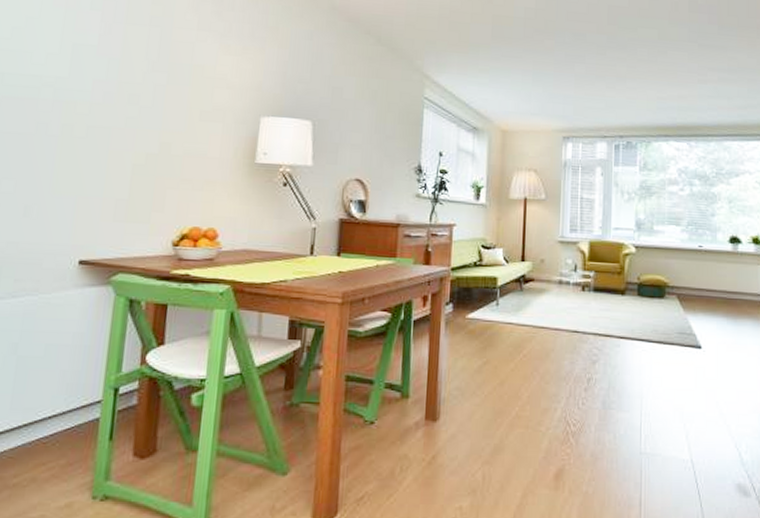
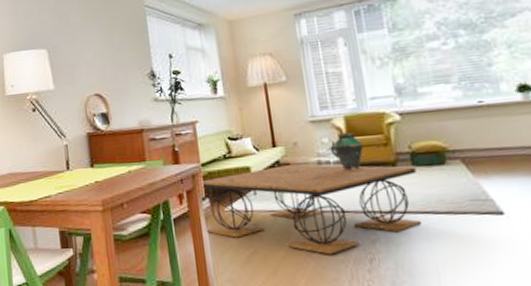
coffee table: none [444,280,640,371] -> present [201,164,422,255]
ceramic vessel: none [572,256,601,293] -> present [330,132,364,171]

